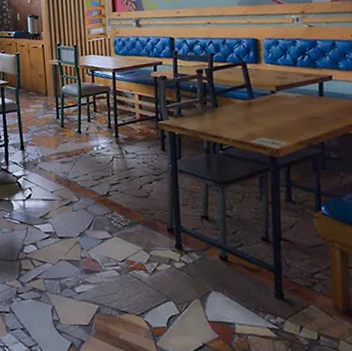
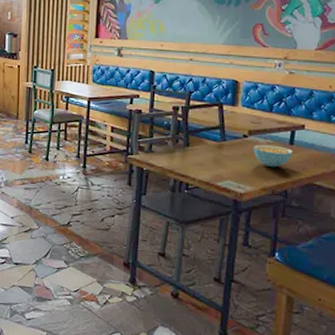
cereal bowl: none [282,98,324,120] -> present [253,144,293,167]

